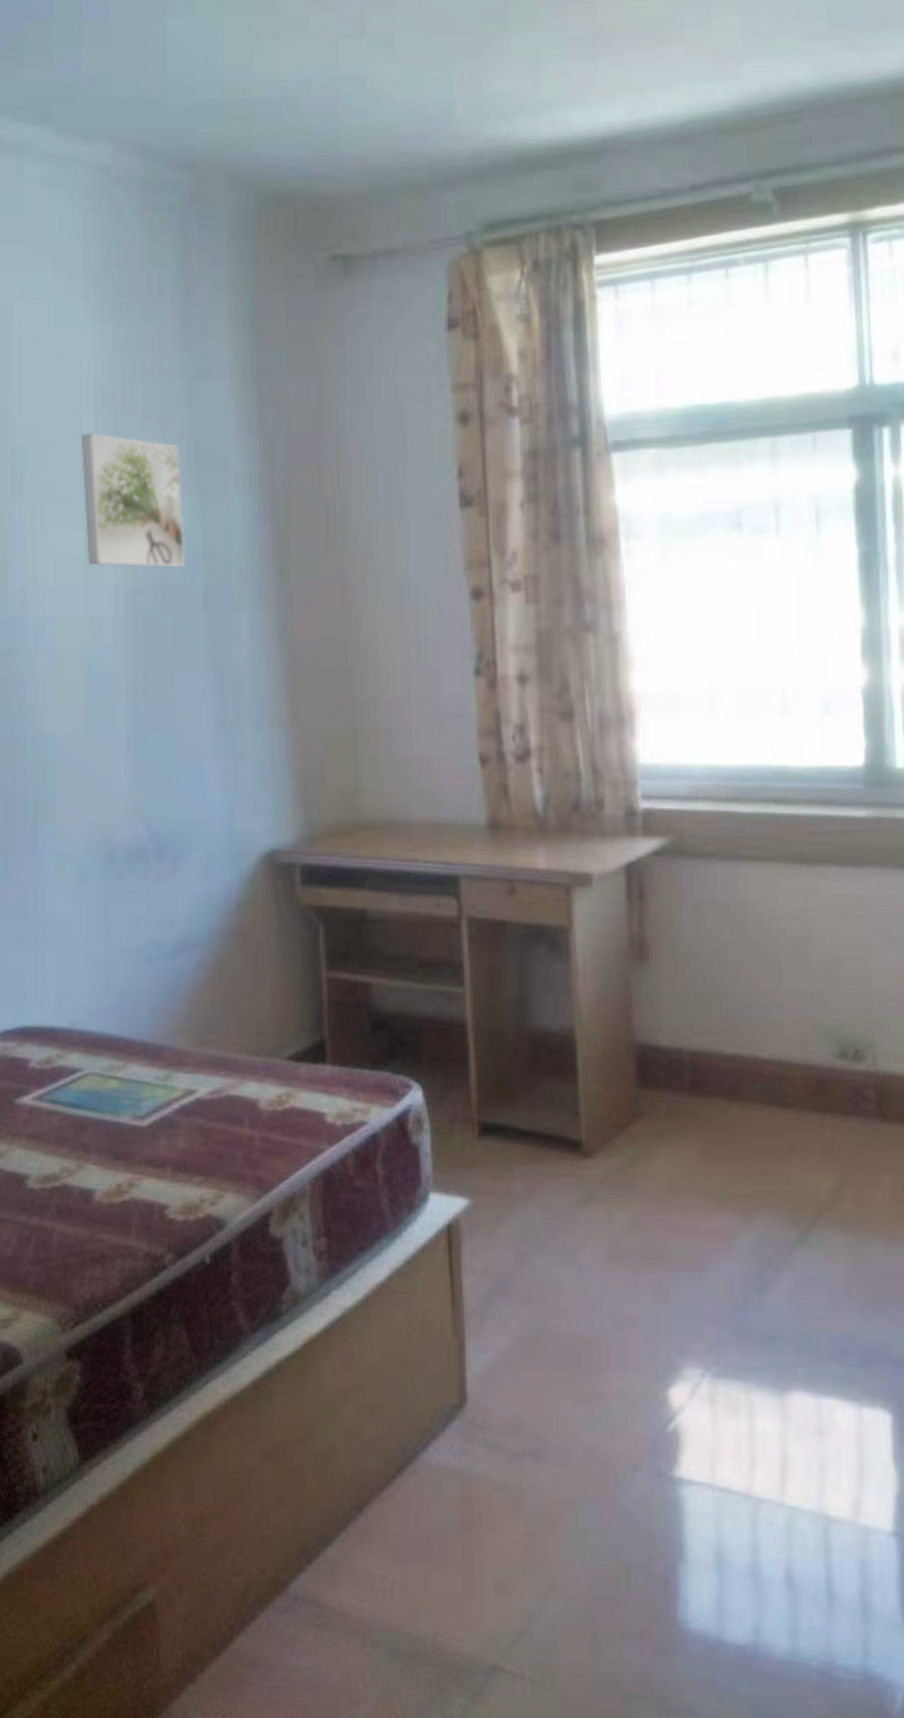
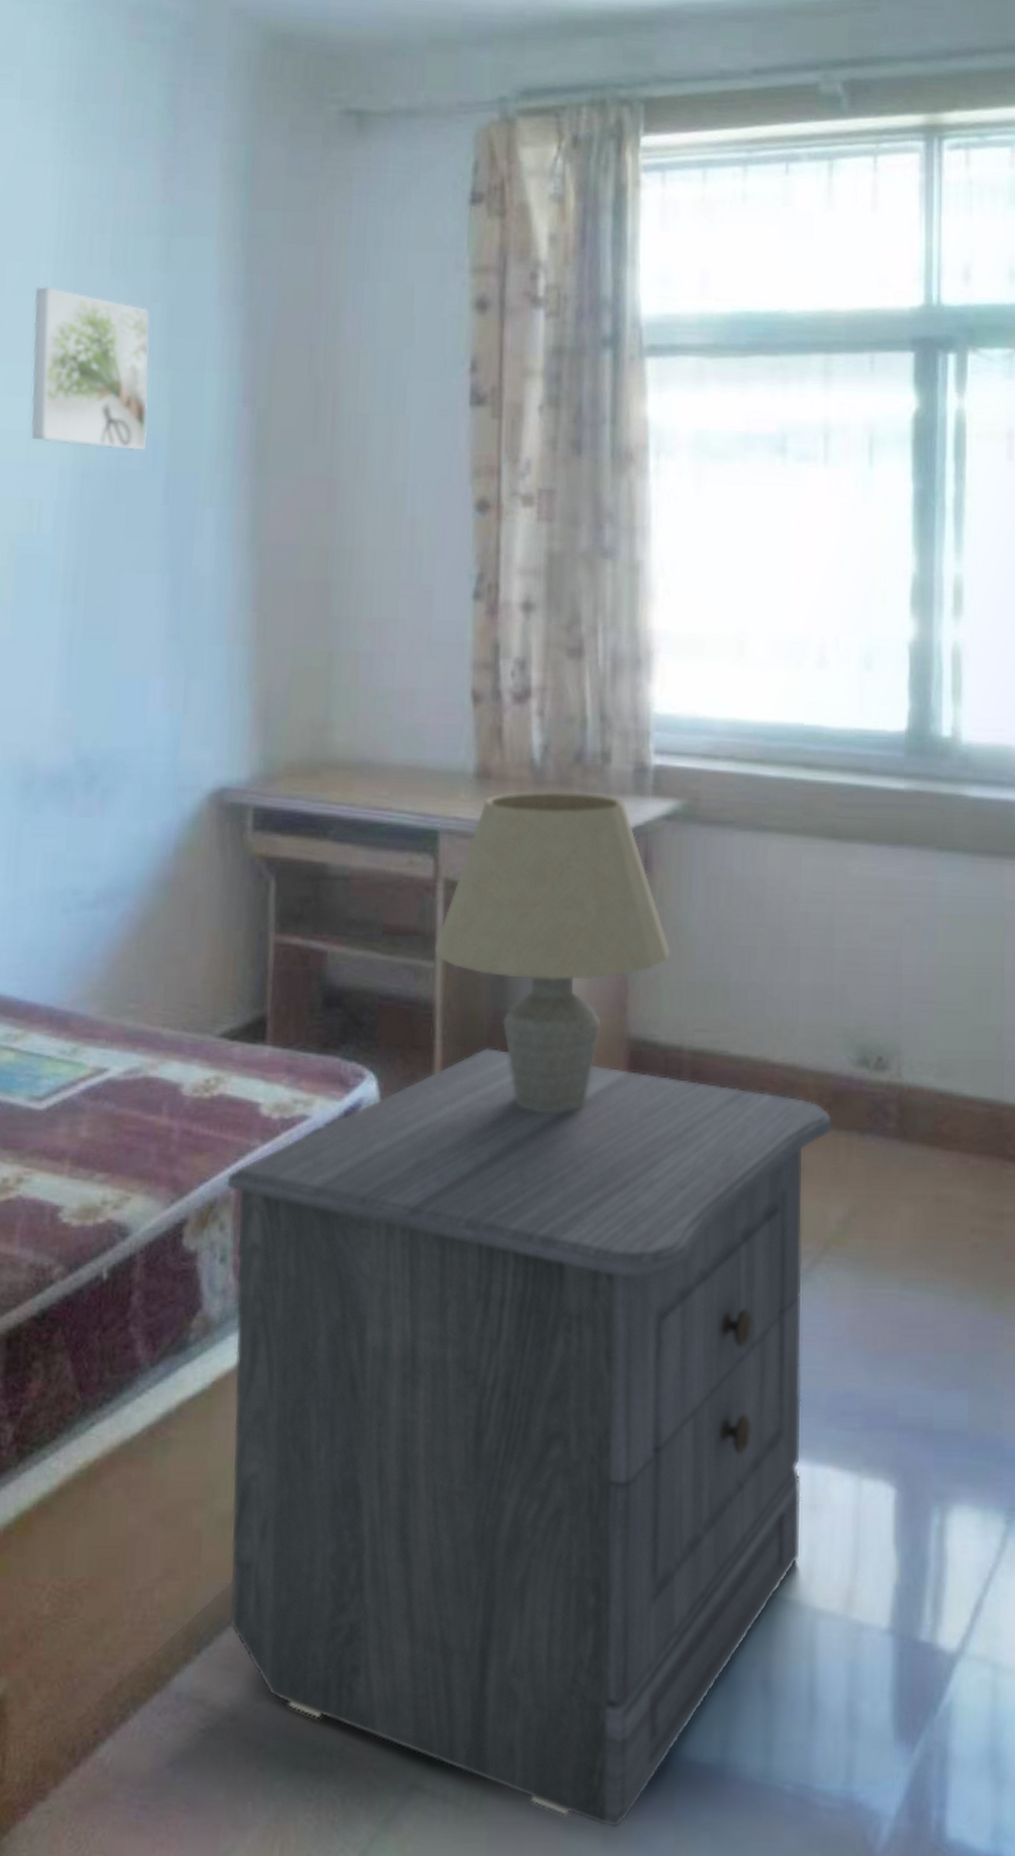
nightstand: none [302,1057,818,1699] -> present [226,1047,832,1829]
table lamp: none [463,835,667,1111] -> present [434,790,671,1113]

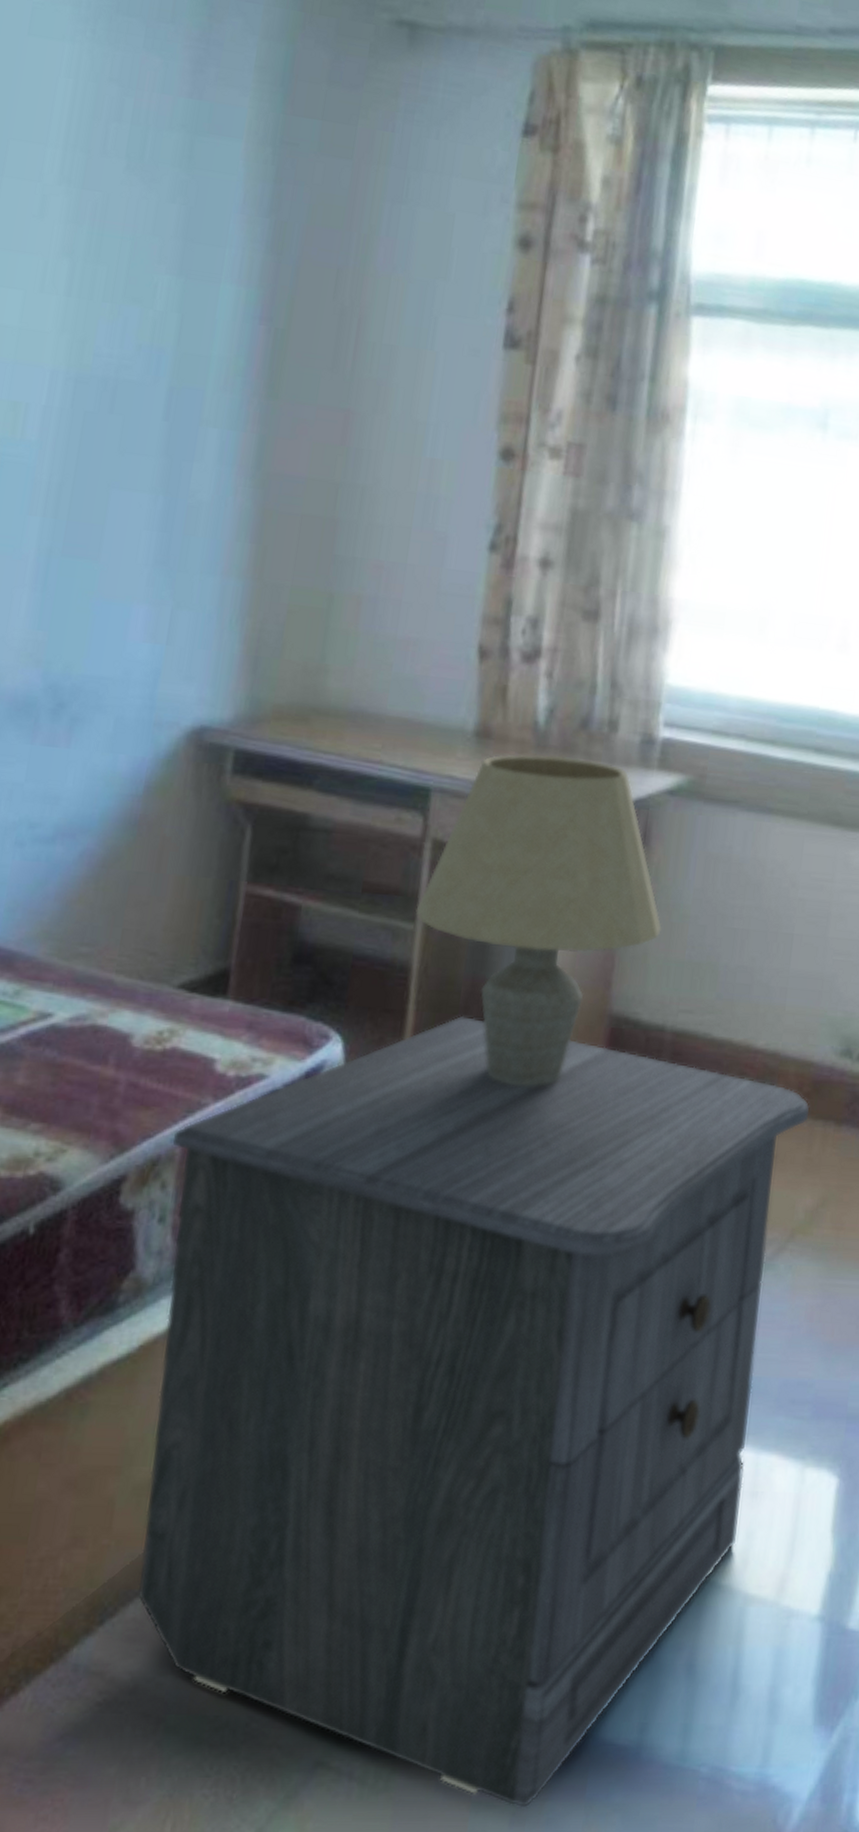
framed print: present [30,286,151,452] -> none [22,172,166,362]

